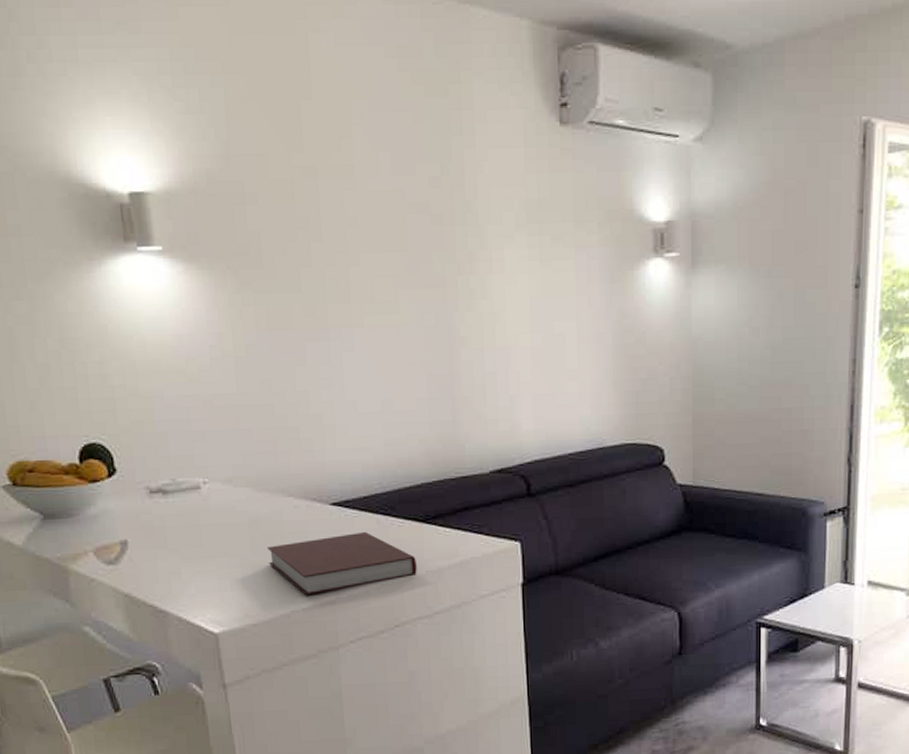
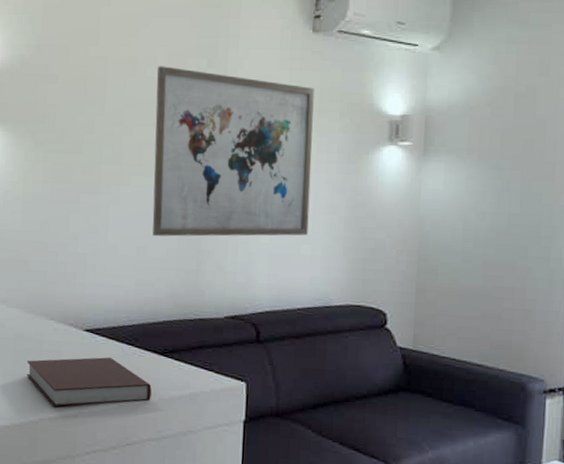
wall art: none [380,175,574,385] -> present [152,66,315,237]

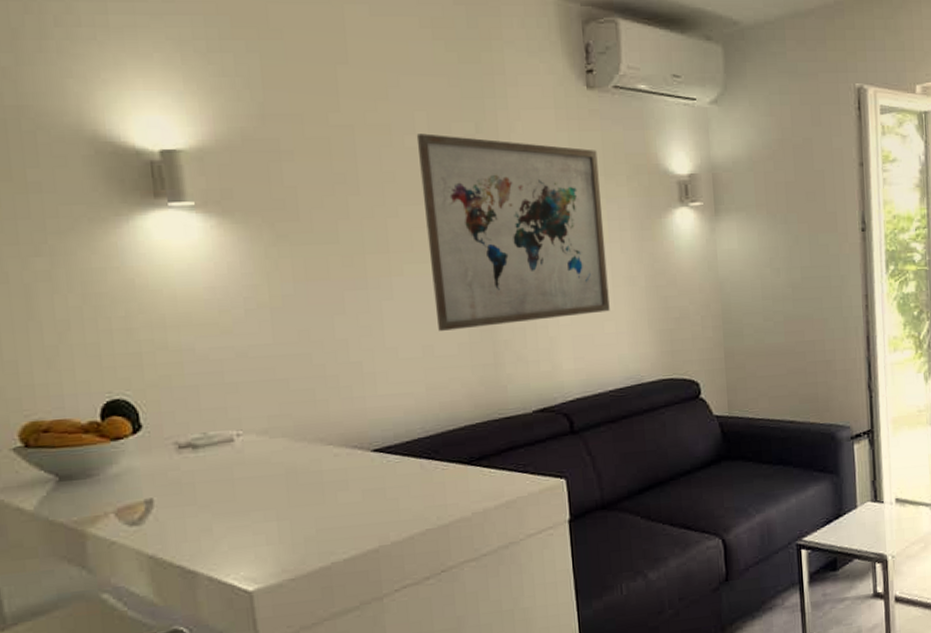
notebook: present [26,357,152,407] -> none [305,476,463,546]

